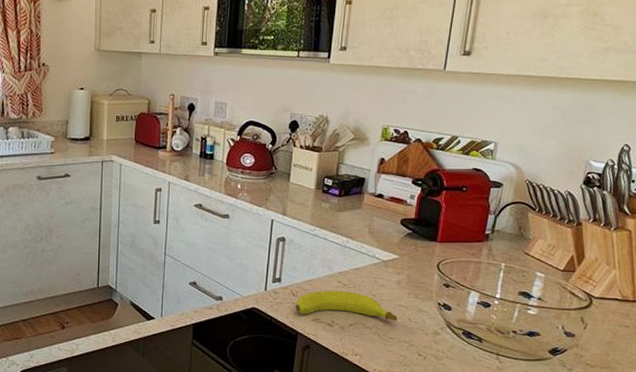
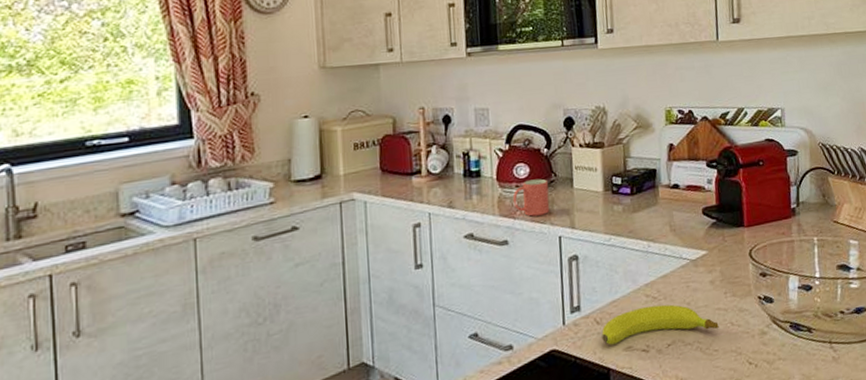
mug: none [237,169,268,200] -> present [512,178,550,217]

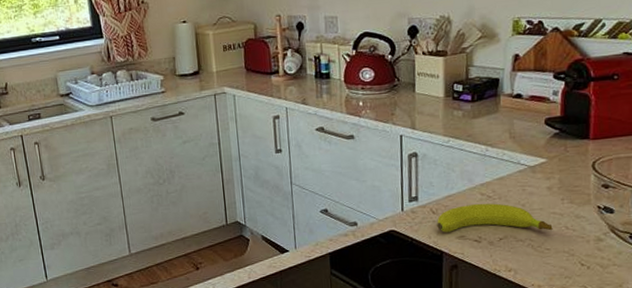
mug: present [512,178,550,217] -> none [358,82,393,116]

